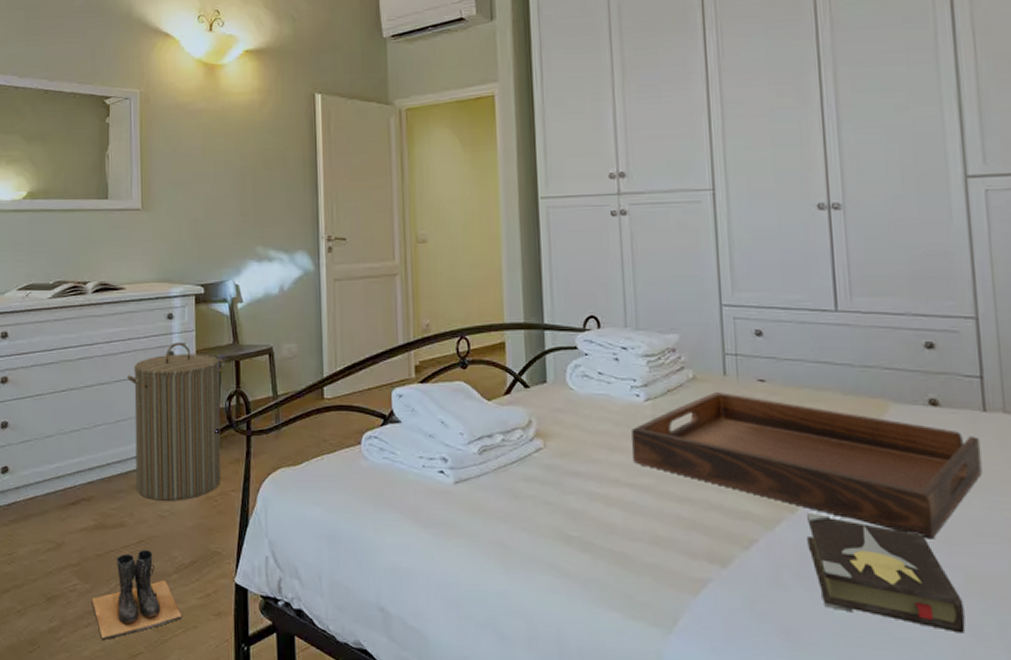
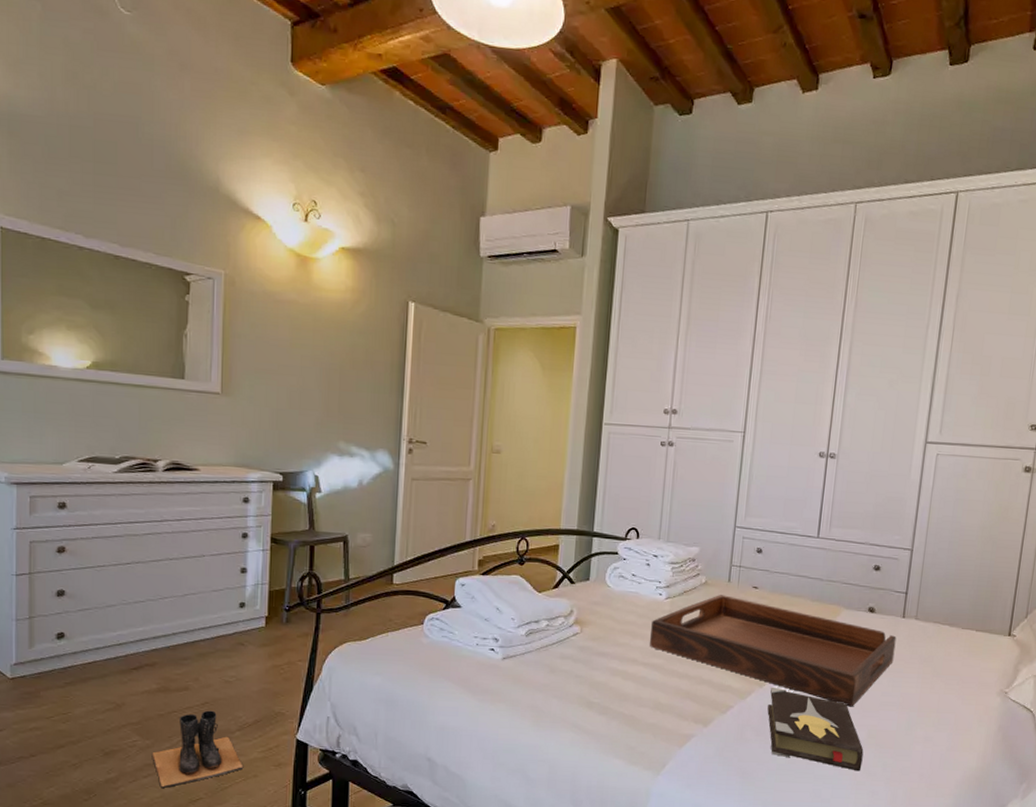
laundry hamper: present [127,342,225,501] -> none [198,525,300,668]

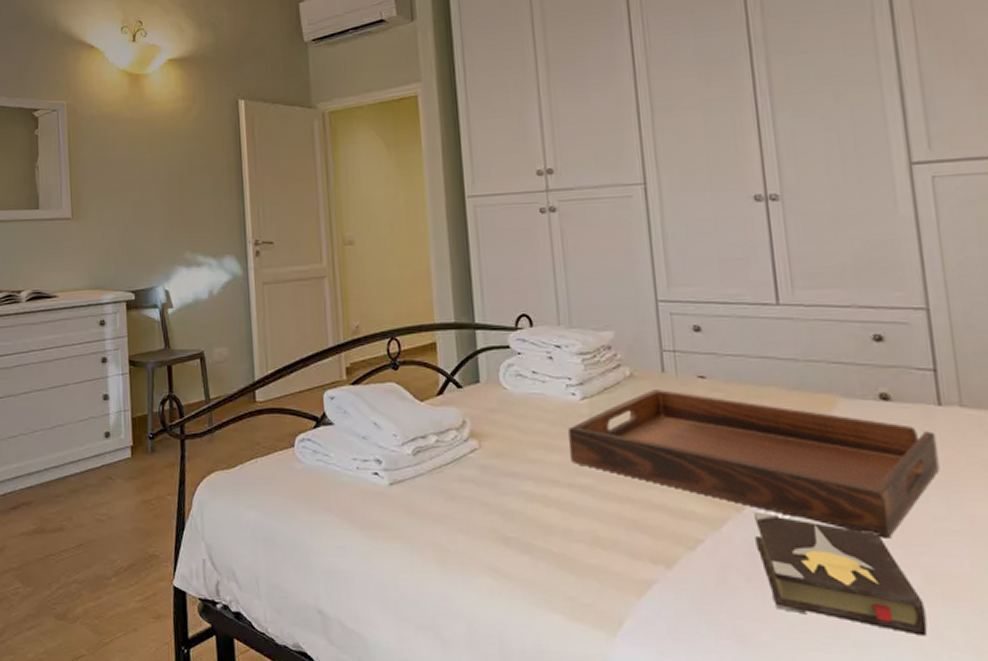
boots: present [152,710,244,788] -> none [33,553,123,642]

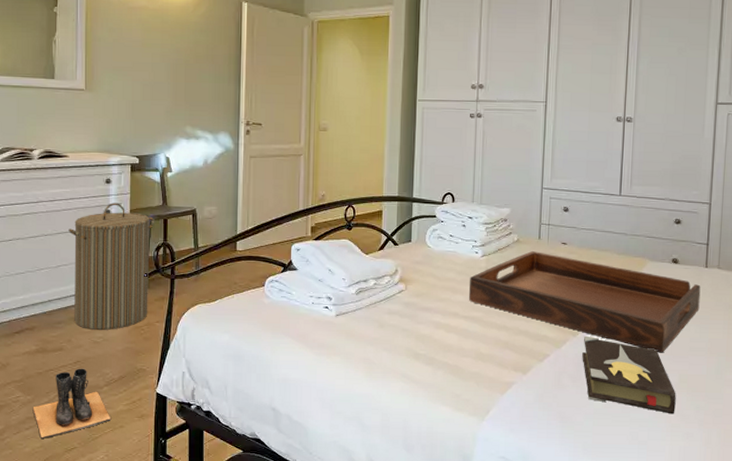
boots: none [33,553,123,642] -> present [32,368,112,438]
laundry hamper: none [62,348,158,505] -> present [68,203,155,330]

